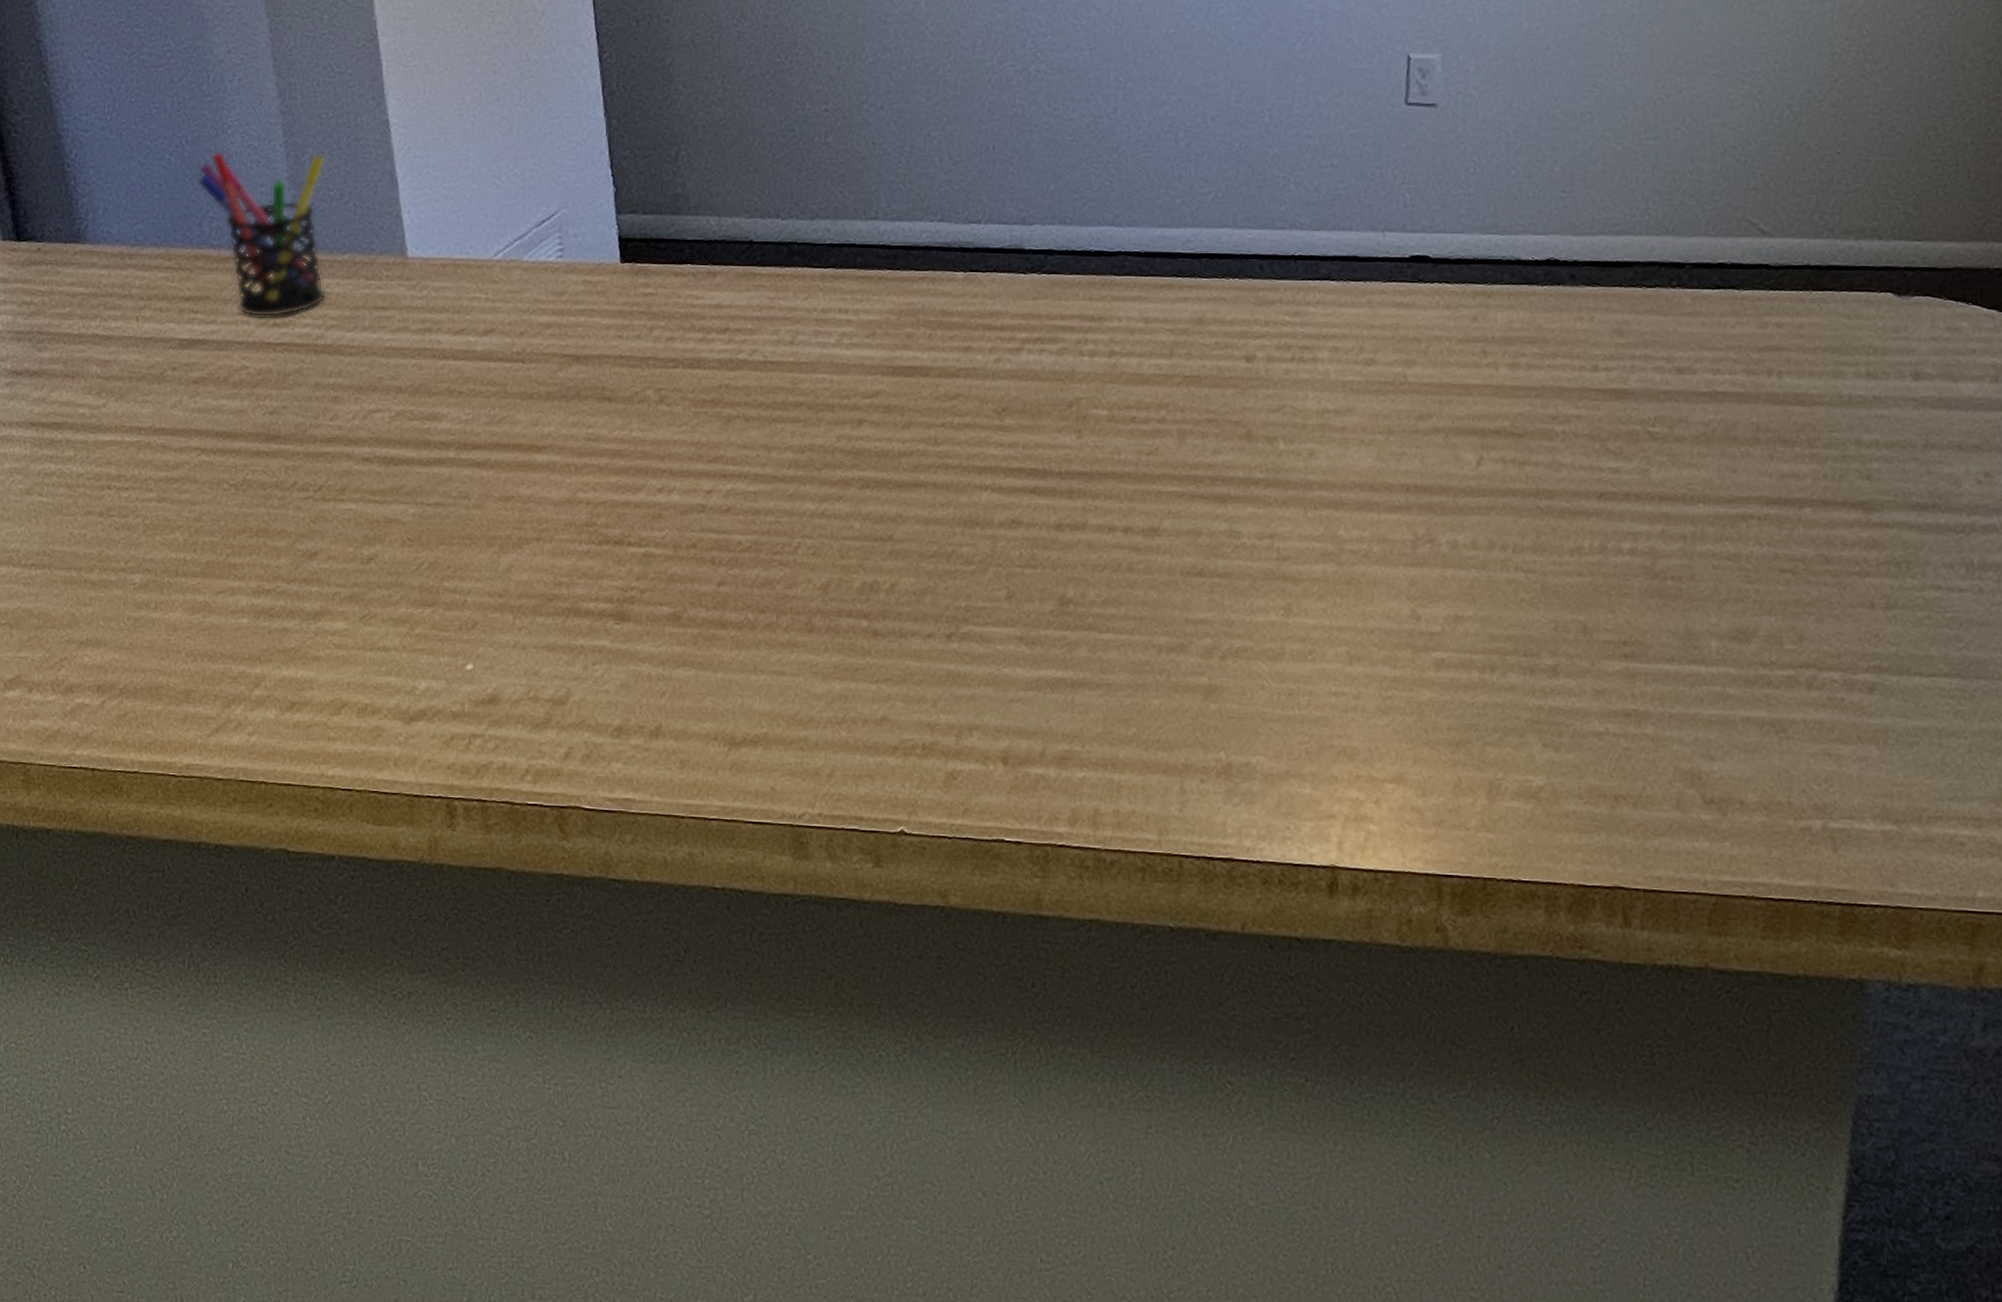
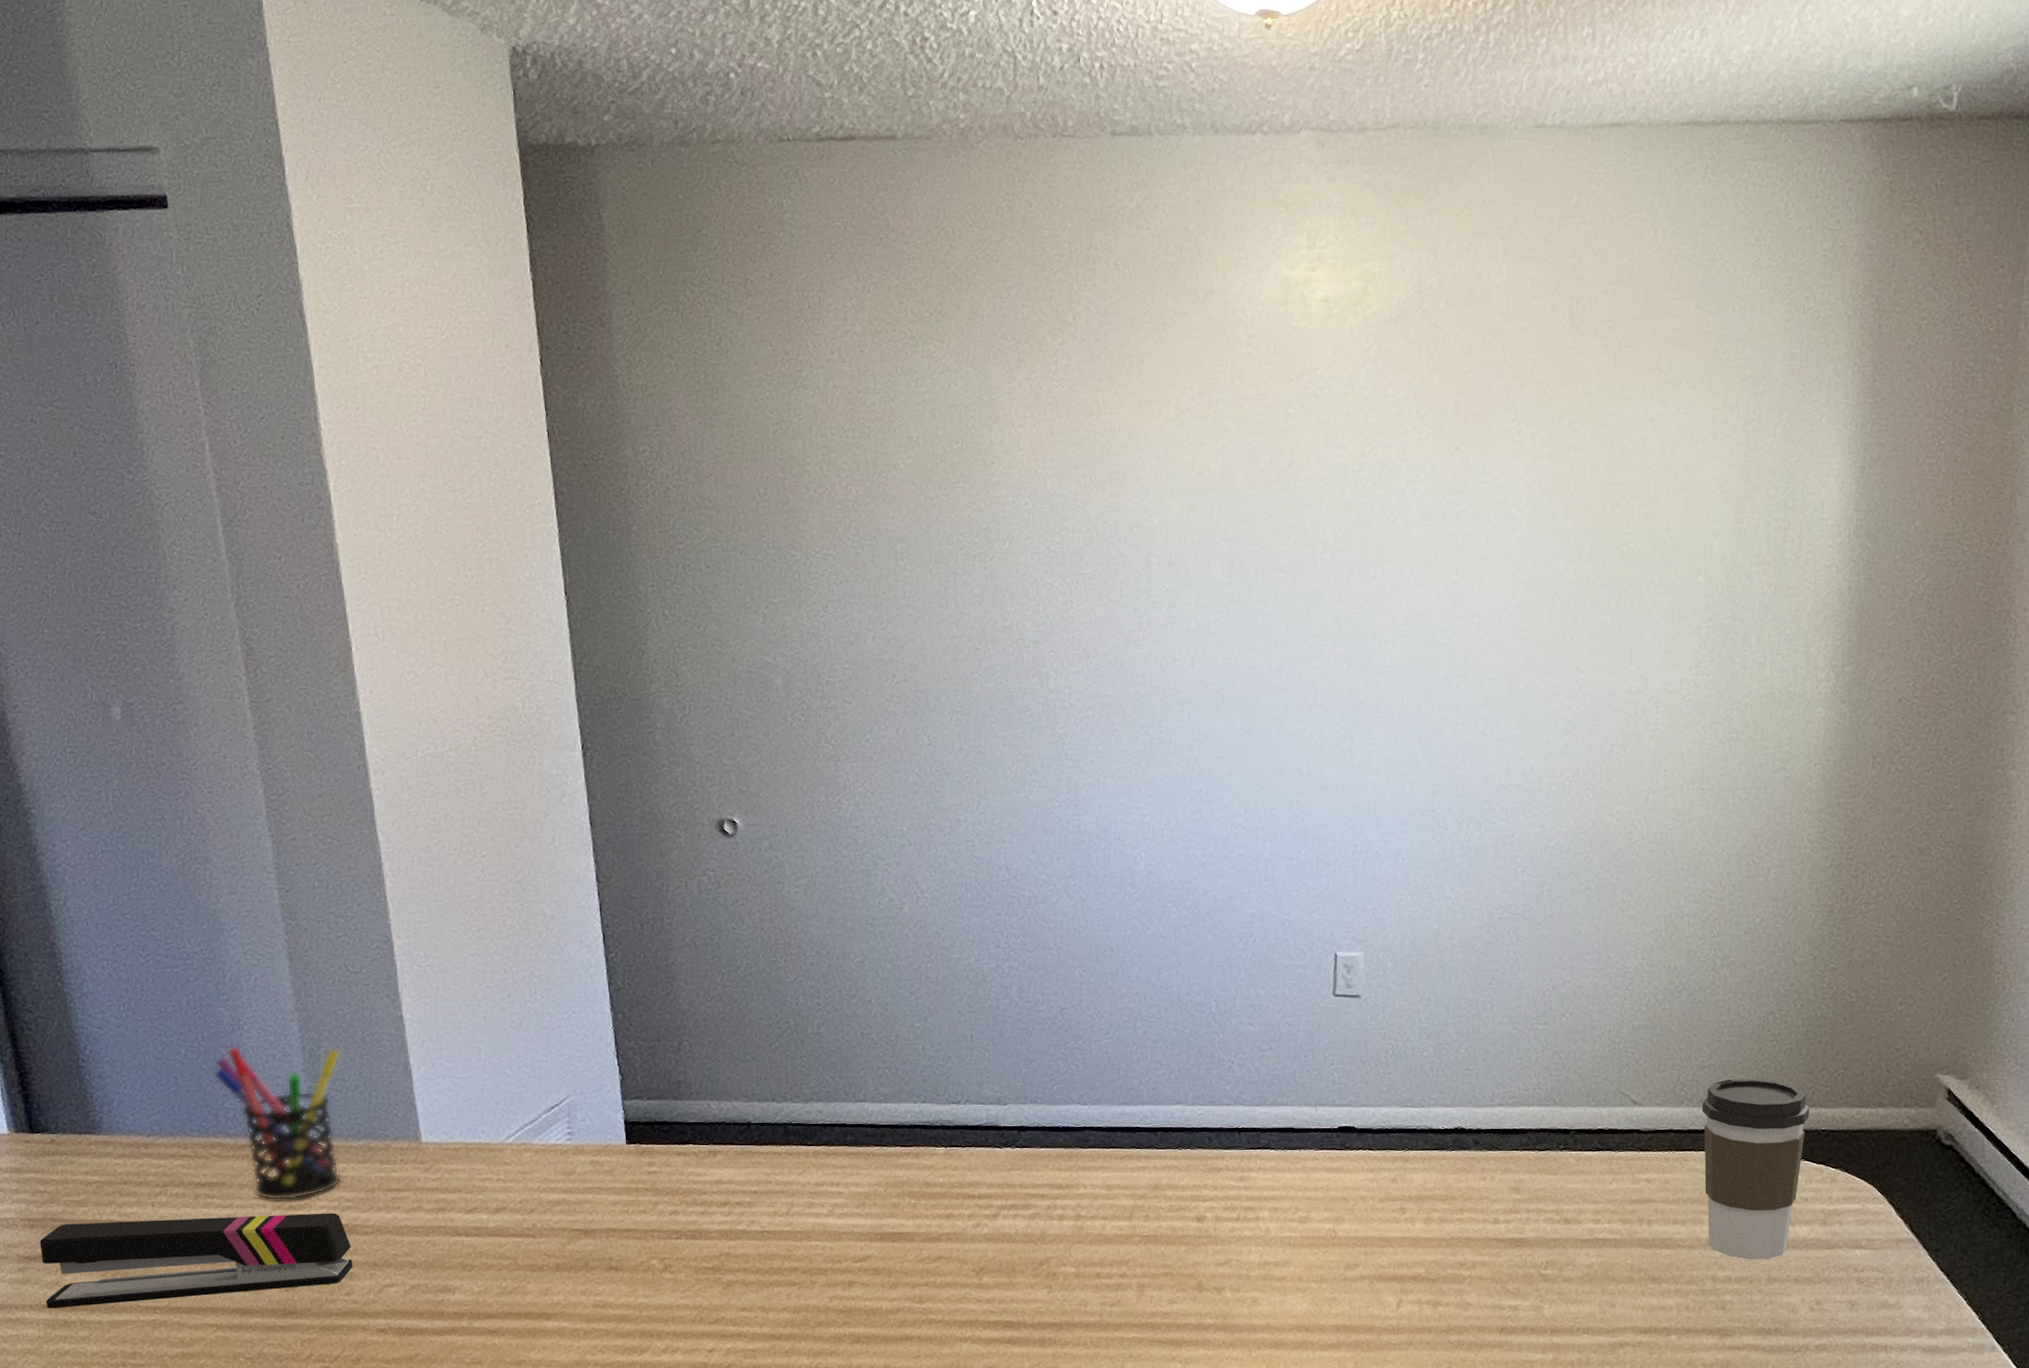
stapler: none [26,331,338,426] -> present [40,1213,353,1309]
coffee cup: none [1845,206,1979,421] -> present [1702,1078,1810,1260]

